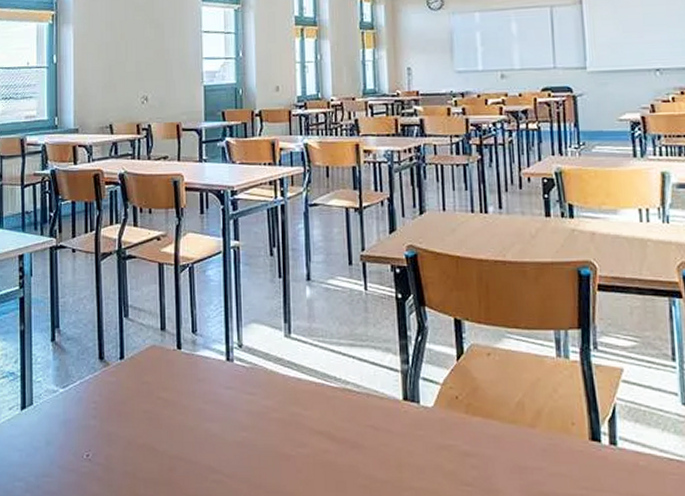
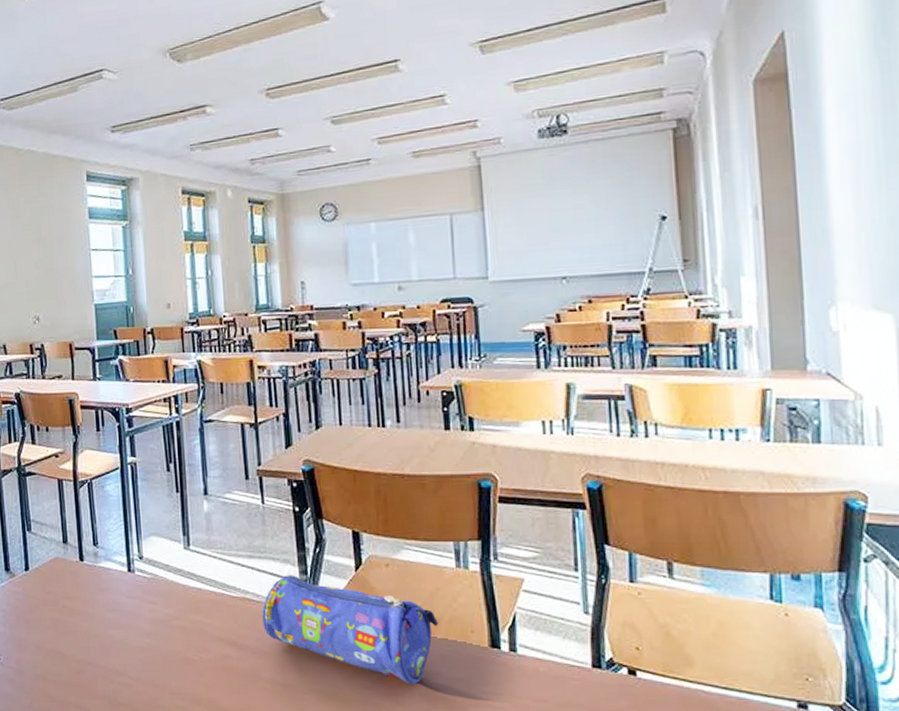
pencil case: none [362,364,539,481] -> present [261,575,438,685]

